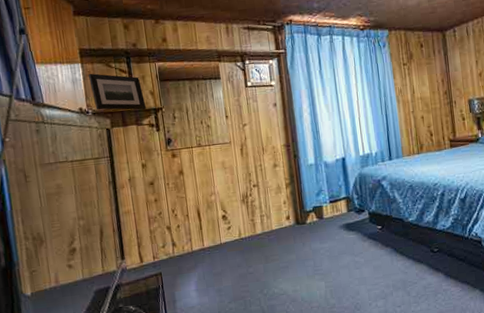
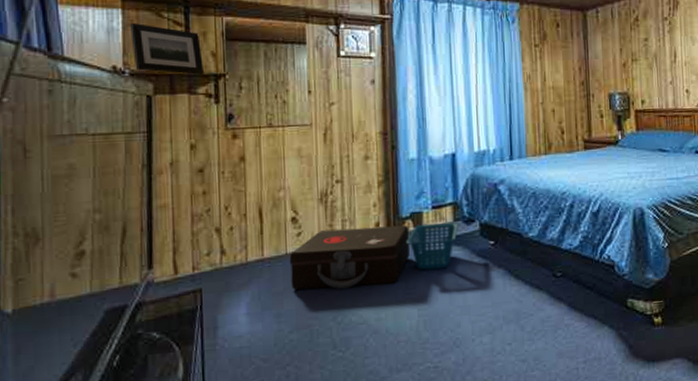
suitcase: none [223,217,315,271] -> present [289,225,411,290]
laundry basket: none [311,213,352,252] -> present [406,223,459,270]

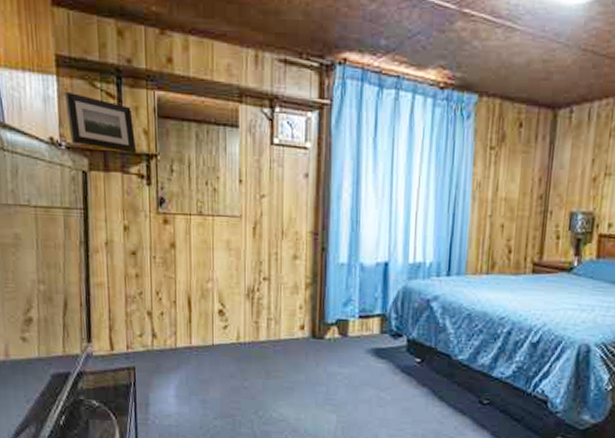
suitcase: present [289,225,411,290] -> none [215,326,334,387]
laundry basket: present [406,223,459,270] -> none [330,332,385,380]

